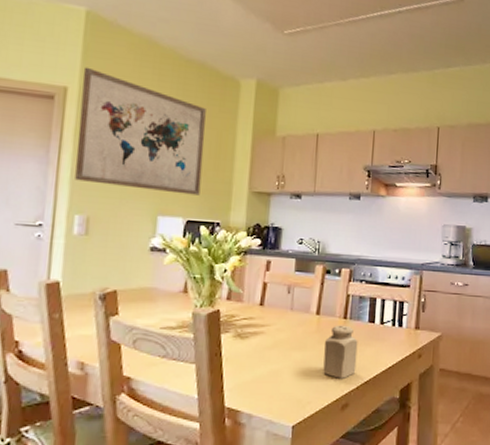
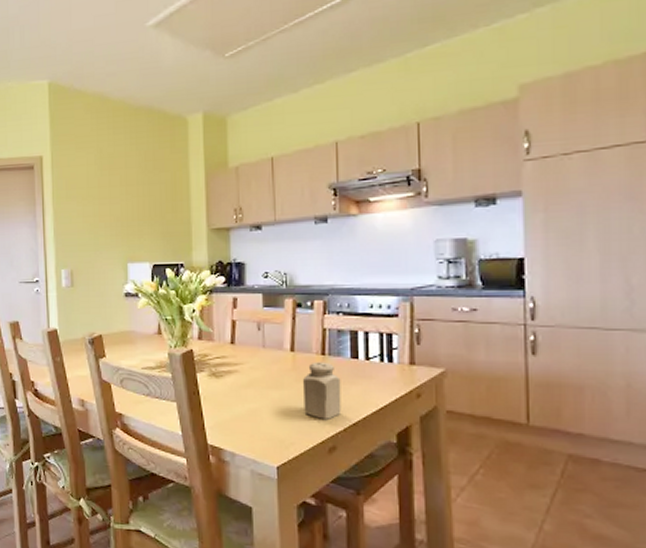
wall art: present [75,67,206,196] -> none [52,134,162,240]

